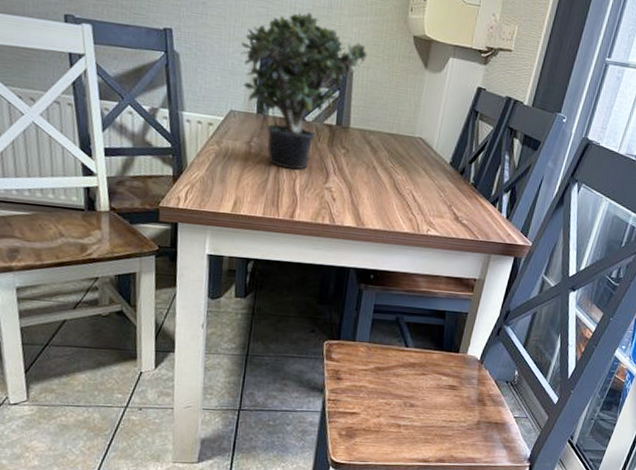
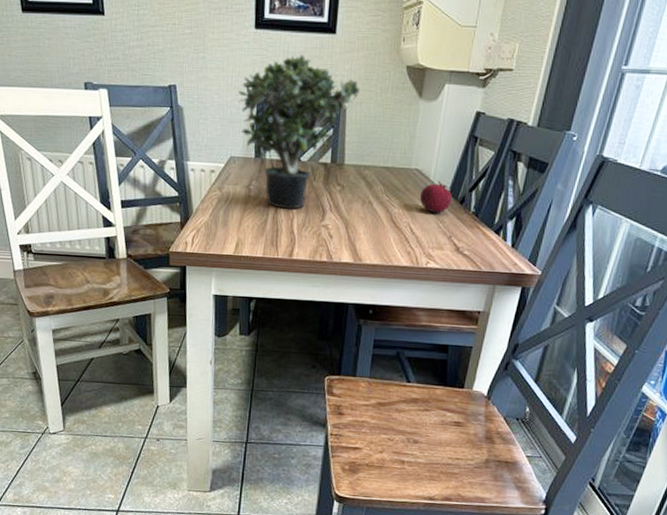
fruit: none [423,151,453,183] -> present [420,181,452,213]

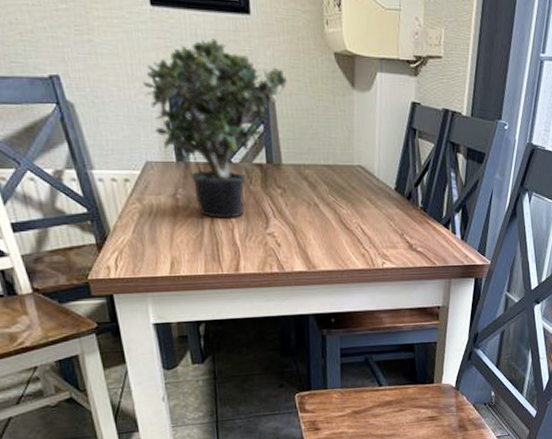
fruit: present [420,181,452,213] -> none [367,177,399,211]

